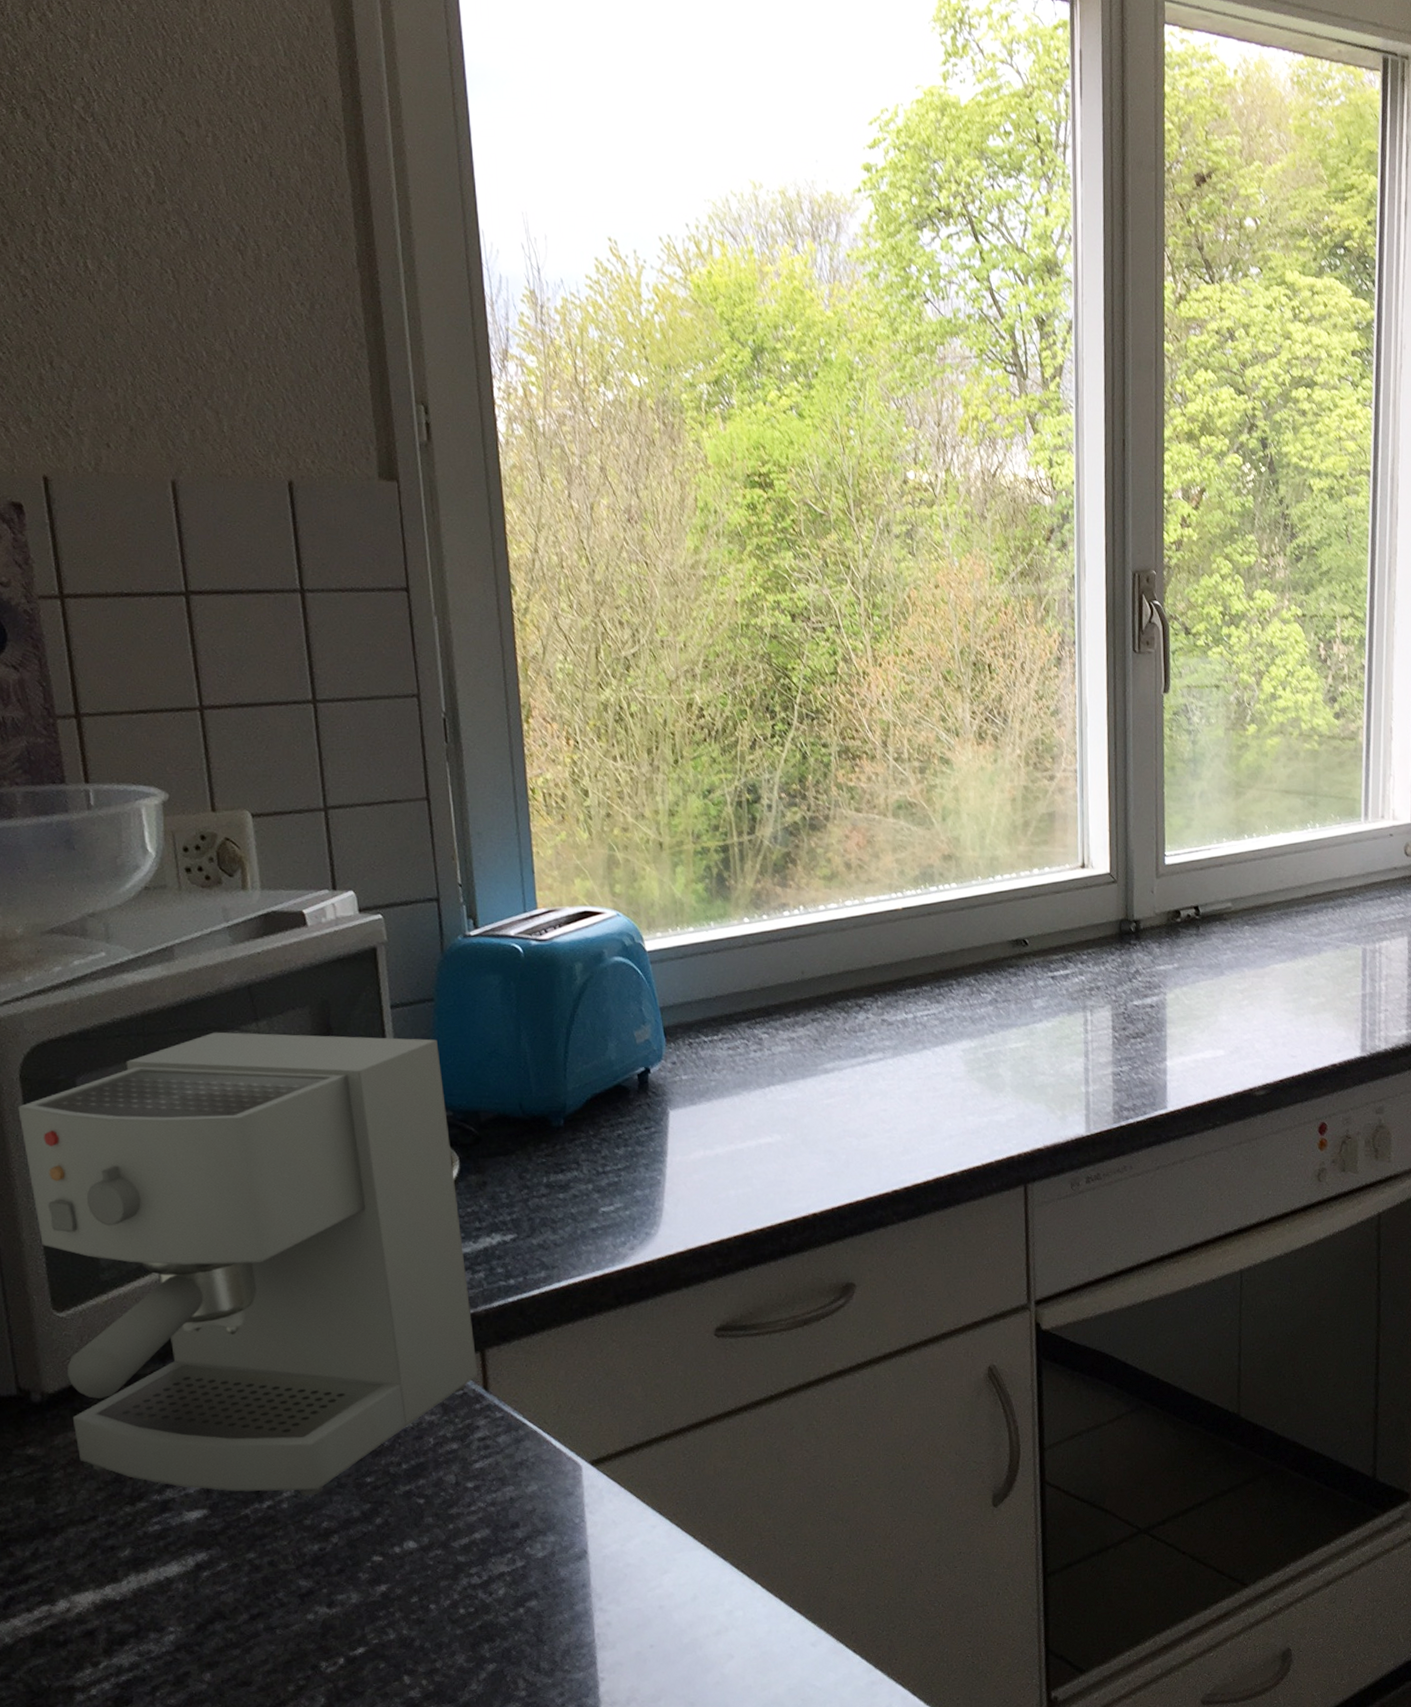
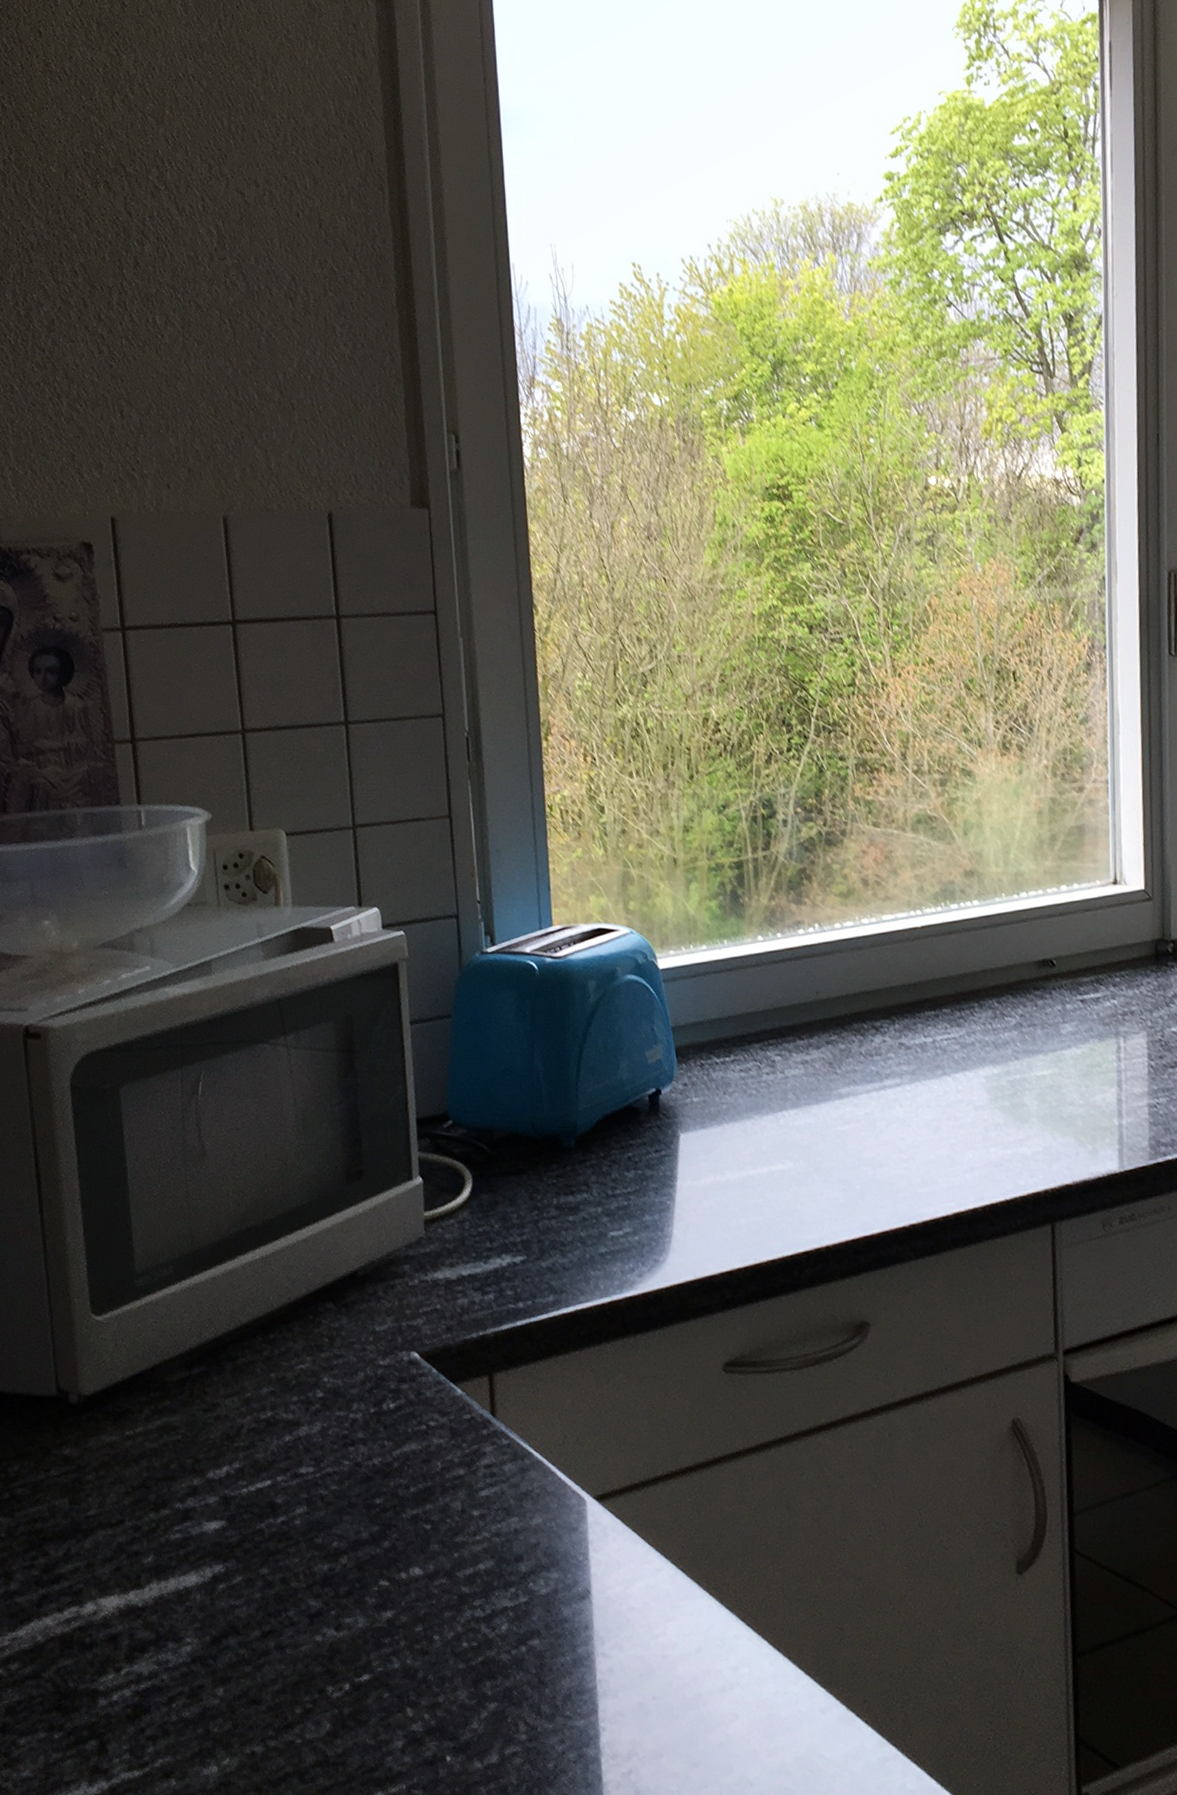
coffee maker: present [18,1032,478,1496] -> none [67,1045,486,1514]

